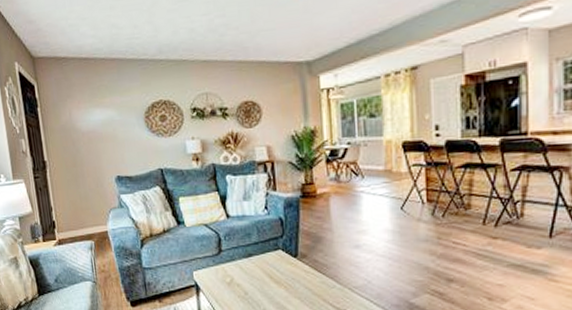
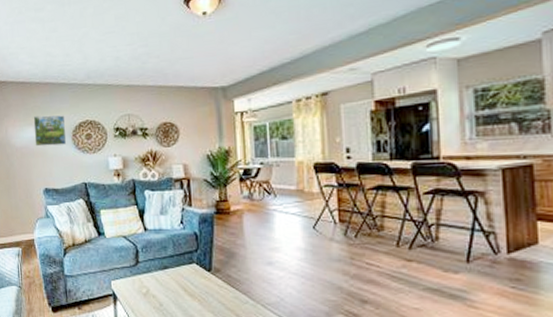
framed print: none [100,95,139,131] -> present [33,115,67,147]

